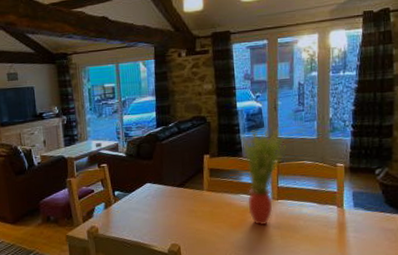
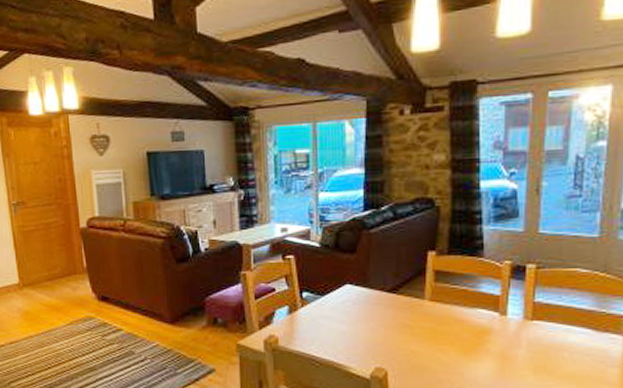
potted plant: present [241,129,287,226] -> none [484,220,551,354]

